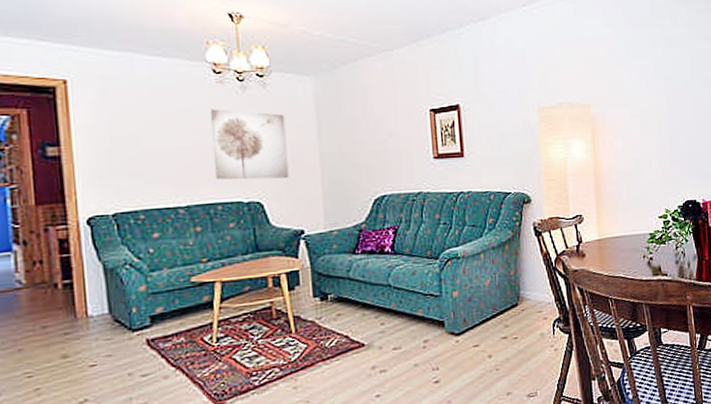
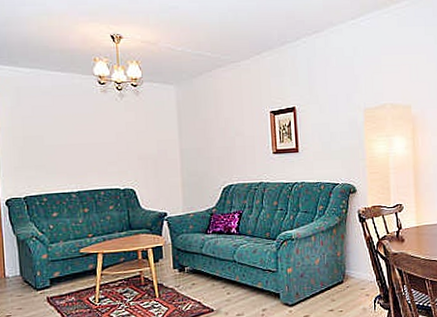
wall art: present [211,109,289,180] -> none [97,113,156,171]

